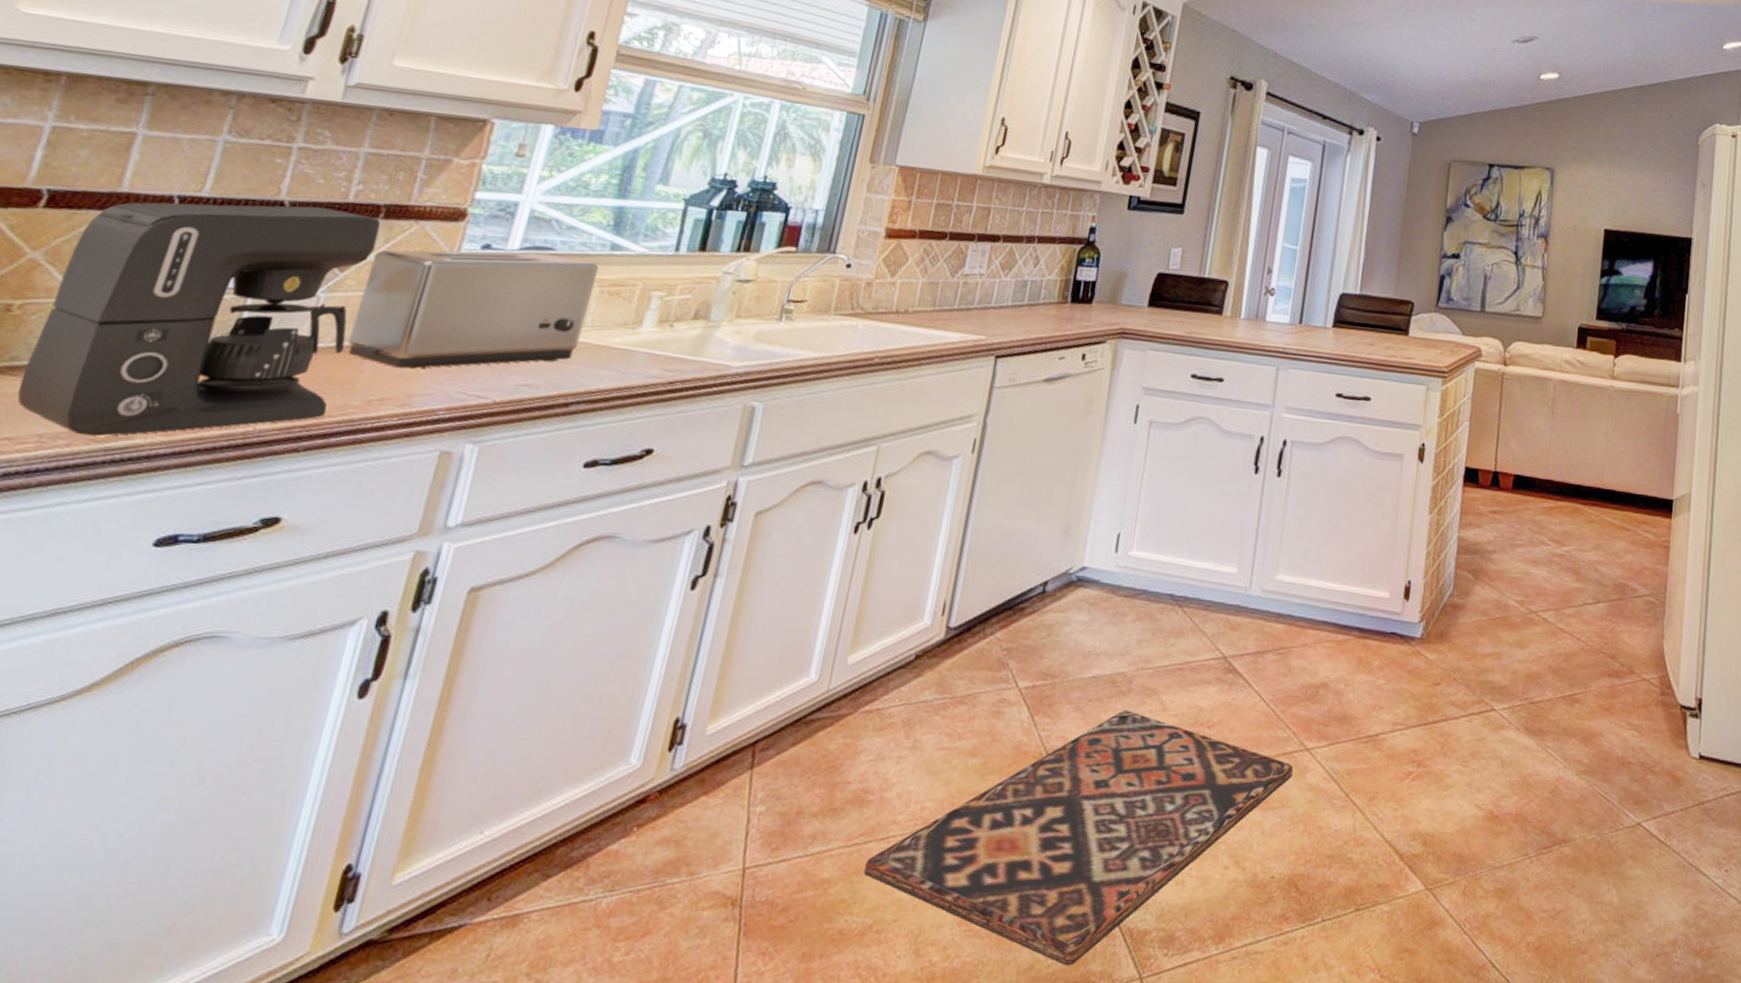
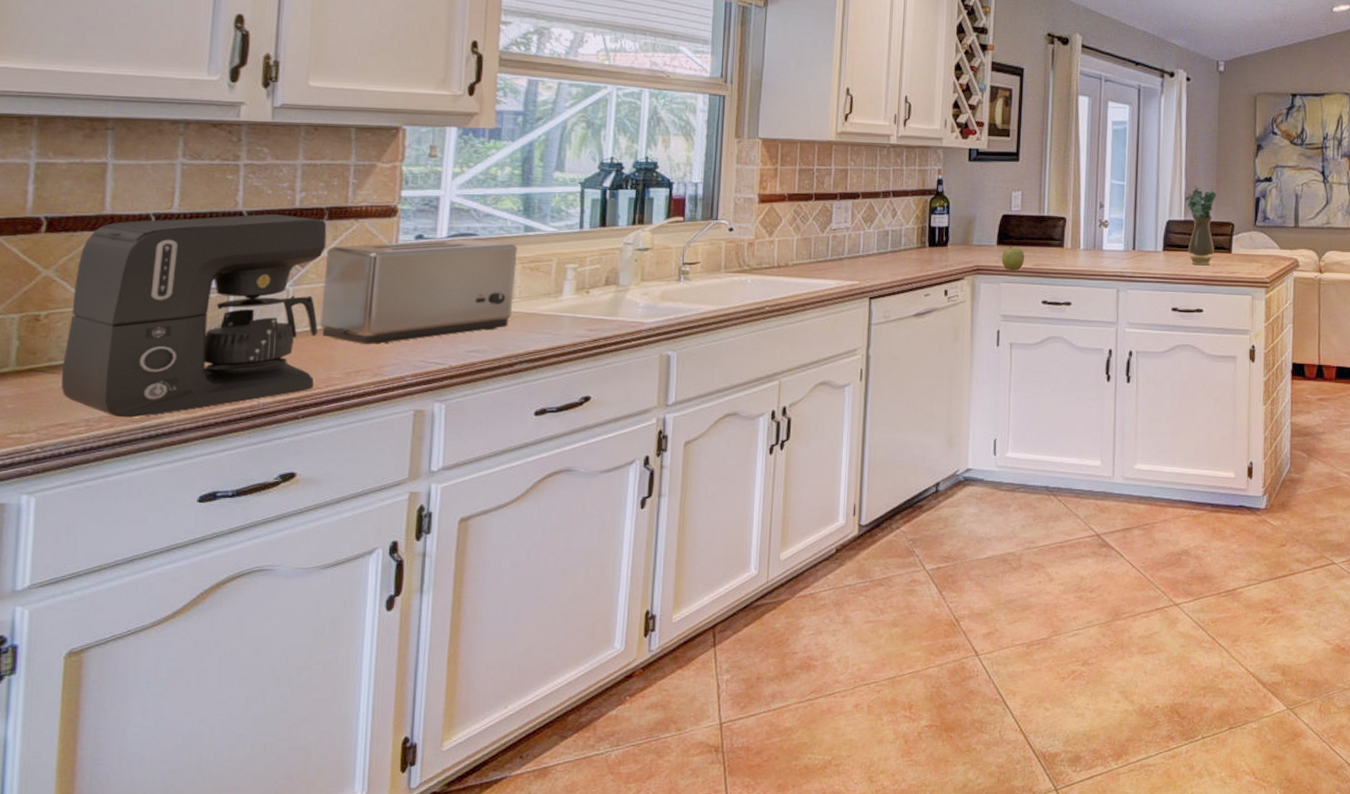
doormat: present [864,710,1294,965] -> none [818,582,1166,783]
fruit: none [1151,309,1178,337] -> present [1002,246,1025,270]
vase: none [1360,256,1398,347] -> present [1185,185,1217,265]

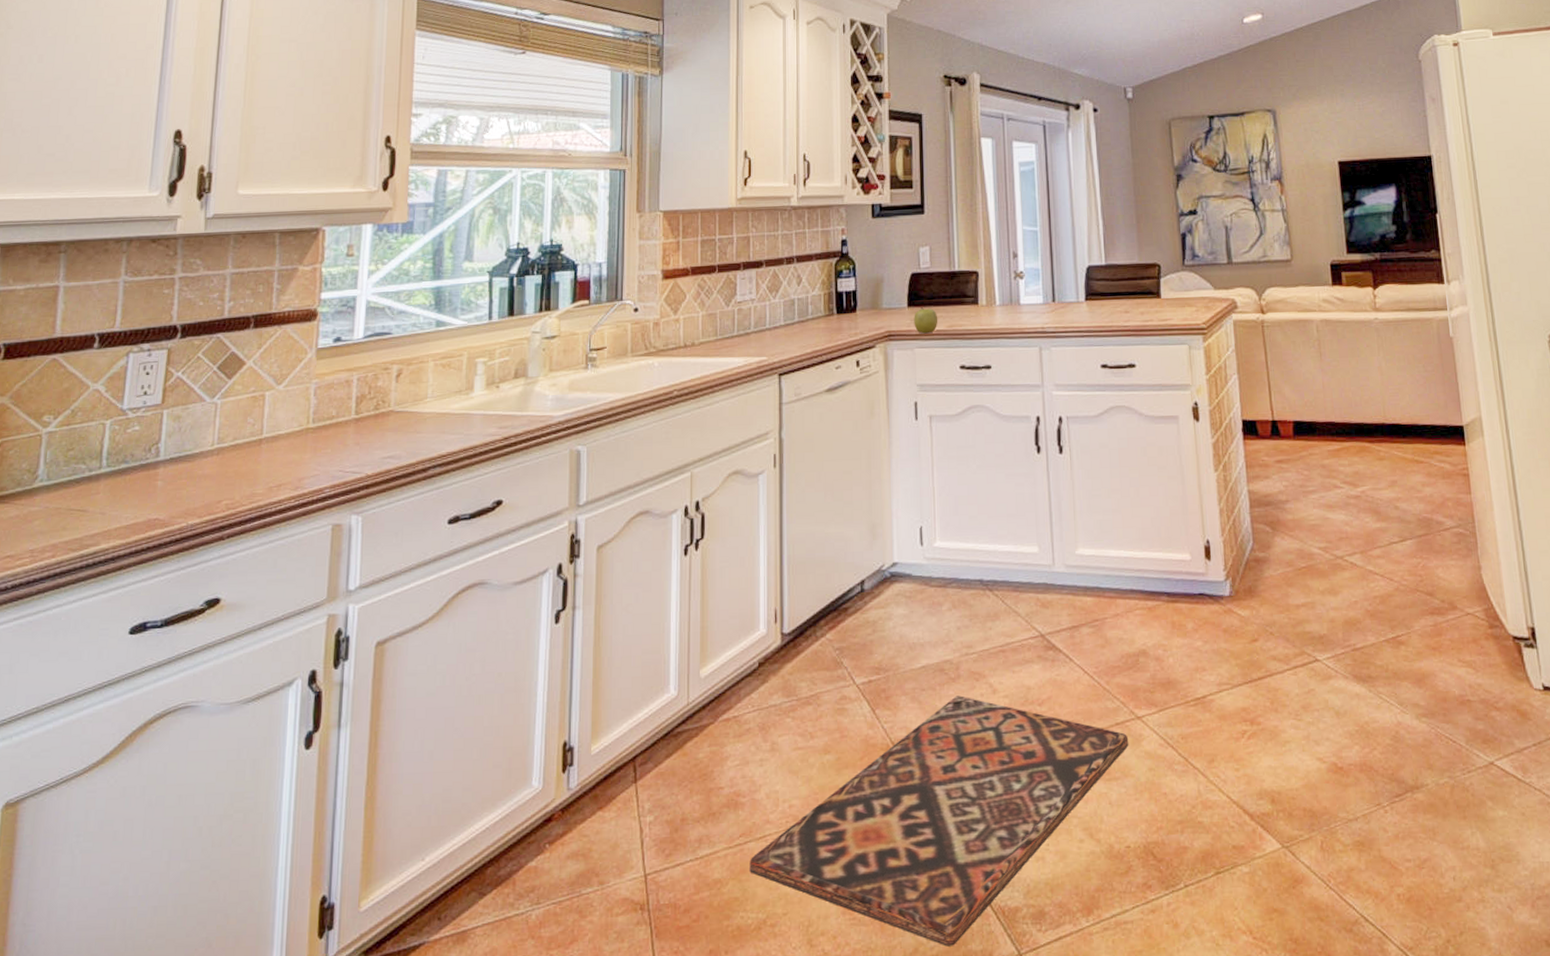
coffee maker: present [60,214,327,418] -> none [10,326,253,547]
toaster: present [320,239,517,345] -> none [245,338,429,457]
doormat: none [818,582,1166,783] -> present [749,695,1129,947]
vase: present [1185,185,1217,265] -> none [1105,224,1142,314]

